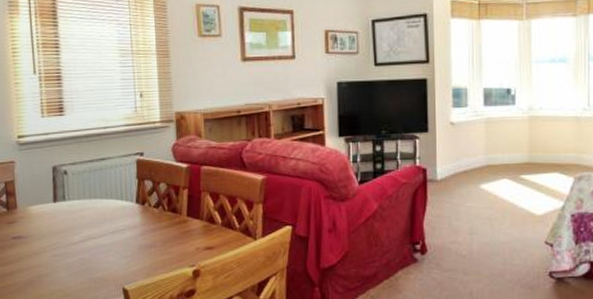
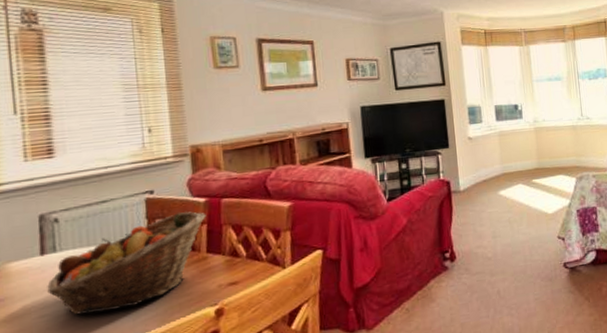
fruit basket: none [58,176,188,259] -> present [47,211,206,315]

